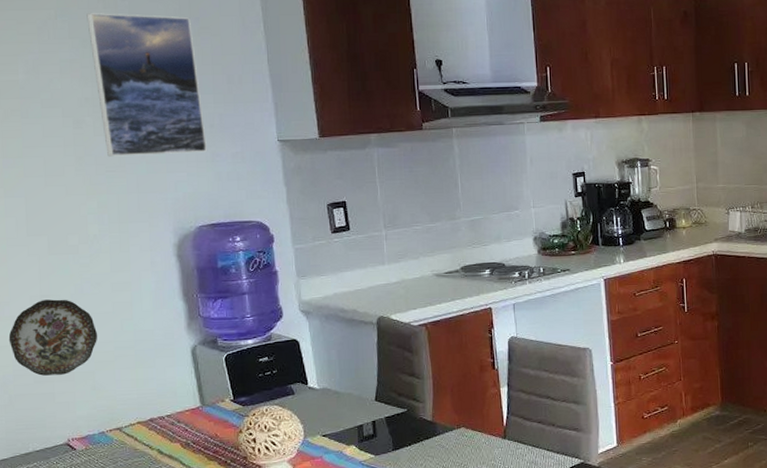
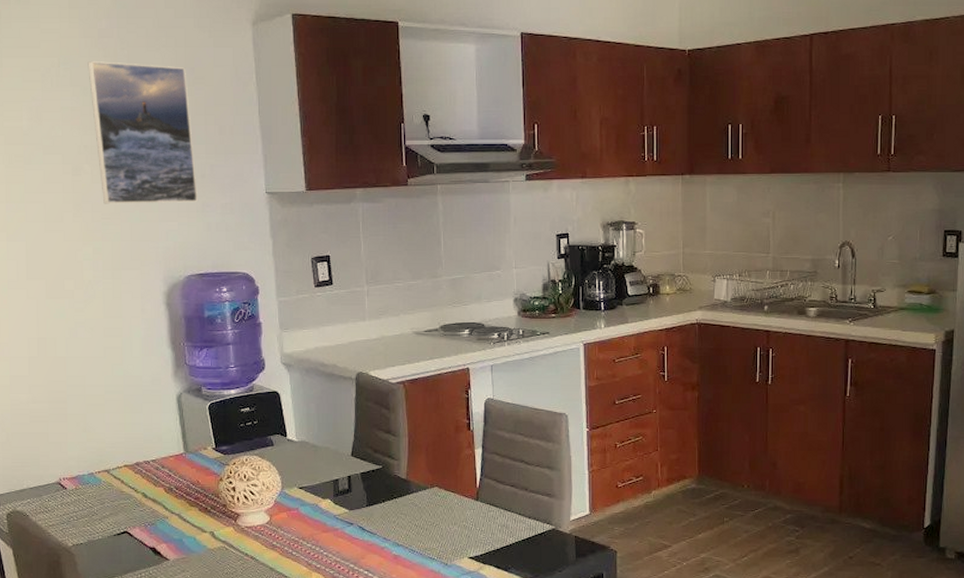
decorative plate: present [8,299,98,376] -> none [7,342,90,416]

